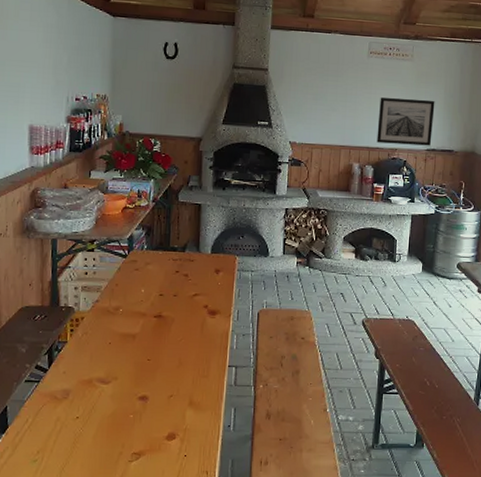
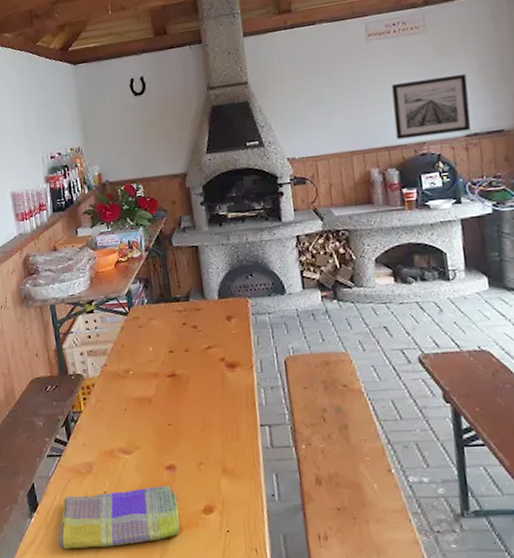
dish towel: none [22,414,145,469] -> present [58,486,180,550]

